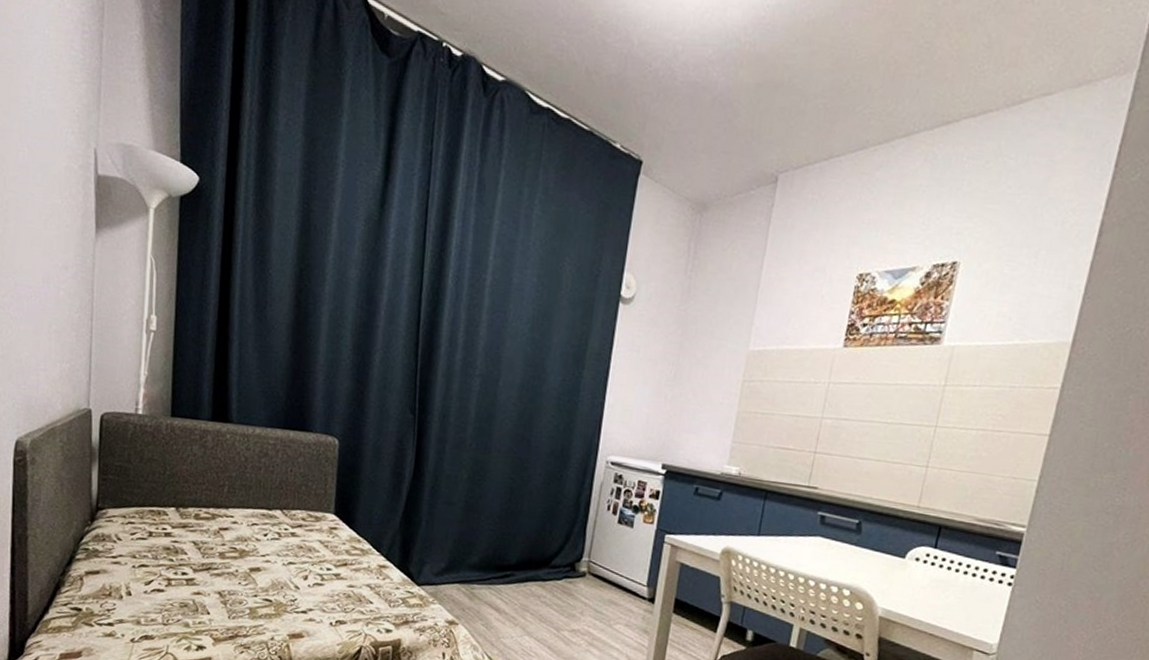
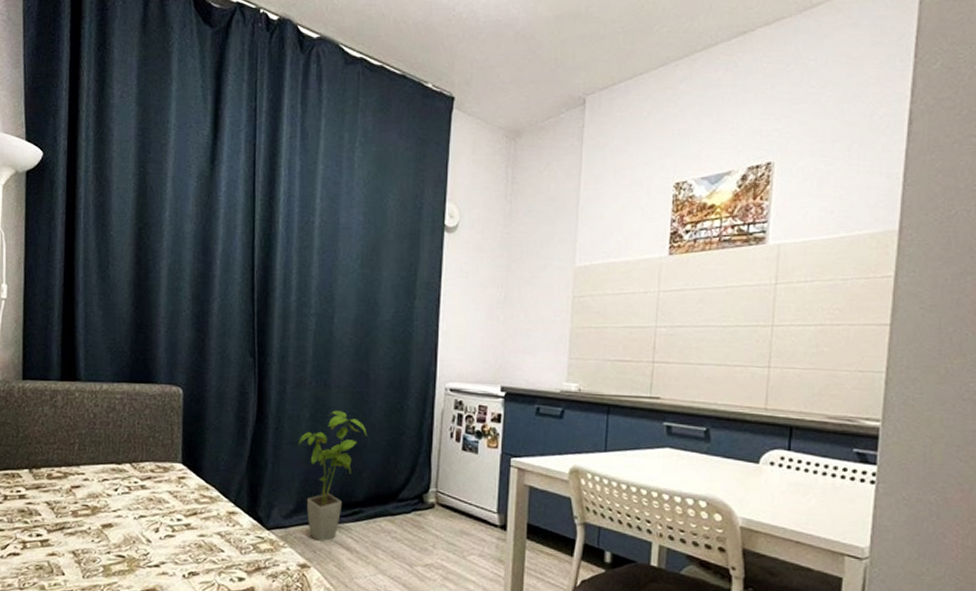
house plant: none [454,474,525,601] -> present [299,411,367,542]

